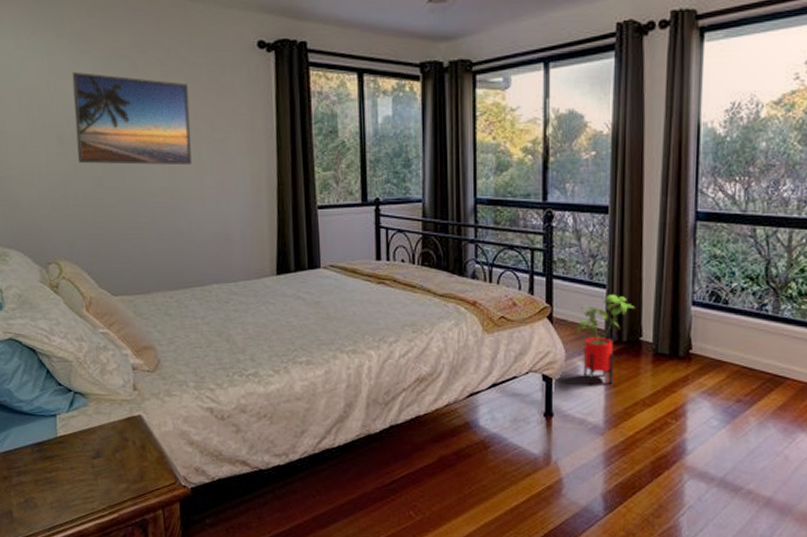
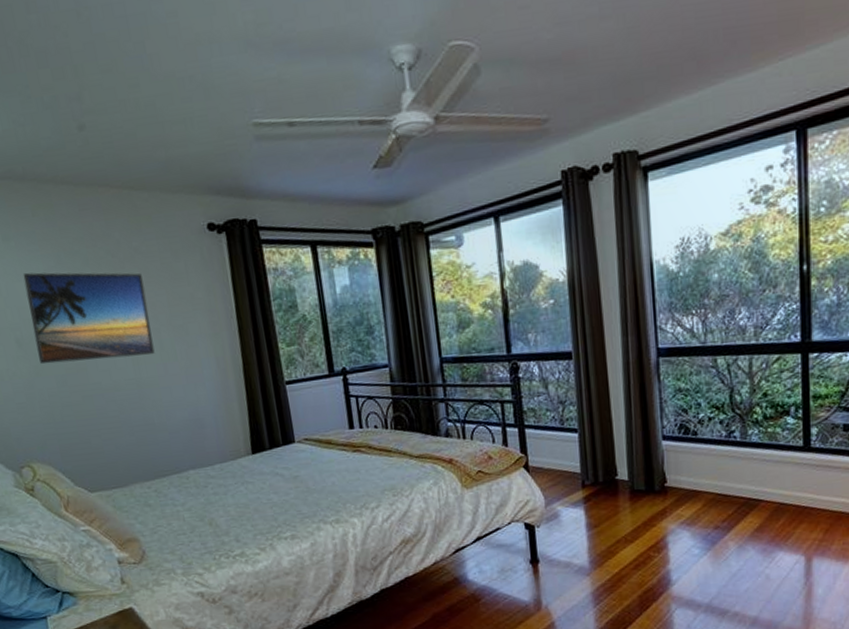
house plant: present [576,295,635,385] -> none [552,438,607,528]

